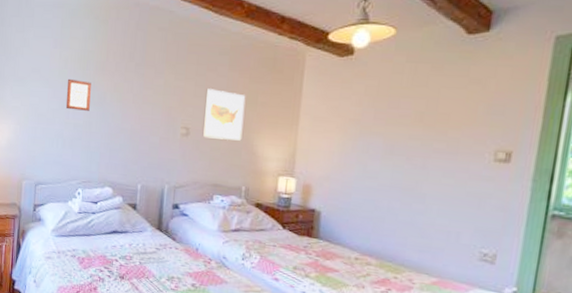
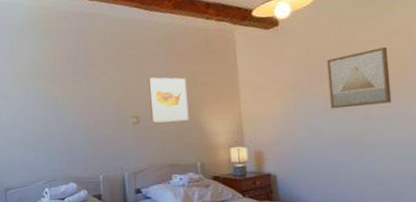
picture frame: present [65,78,91,111] -> none [21,89,45,117]
wall art: none [389,96,461,156] -> present [327,47,392,109]

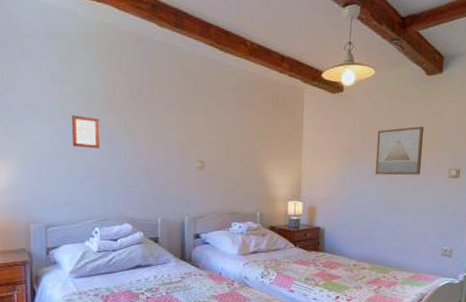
picture frame: none [21,89,45,117] -> present [71,115,100,148]
wall art: present [149,77,189,123] -> none [217,123,255,171]

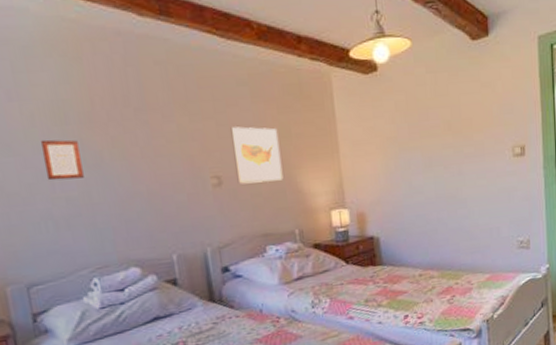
wall art: none [217,123,255,171] -> present [230,126,284,184]
wall art: present [375,127,425,176] -> none [424,101,481,165]

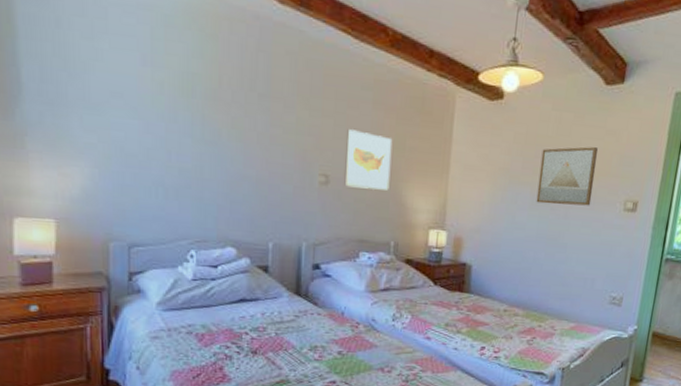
picture frame: present [40,139,84,181] -> none [165,108,200,152]
wall art: none [424,101,481,165] -> present [536,147,599,206]

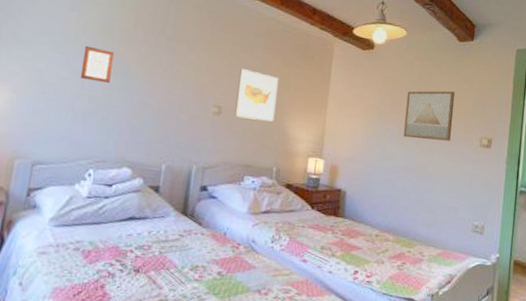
picture frame: none [165,108,200,152] -> present [80,45,114,83]

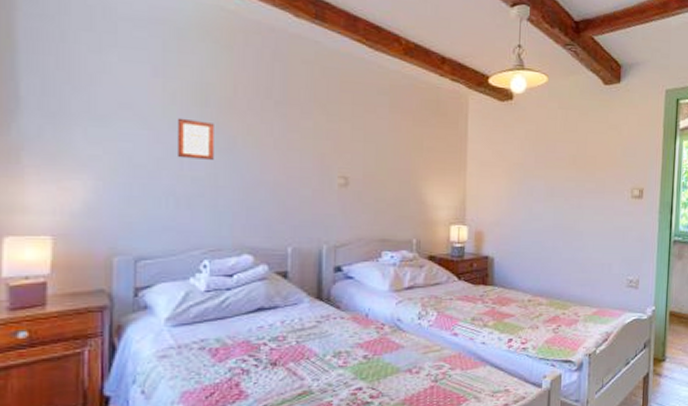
wall art: present [234,69,279,122] -> none [364,132,410,189]
wall art: present [403,91,456,141] -> none [550,140,604,195]

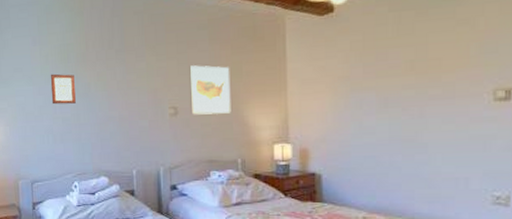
wall art: none [364,132,410,189] -> present [189,65,231,115]

